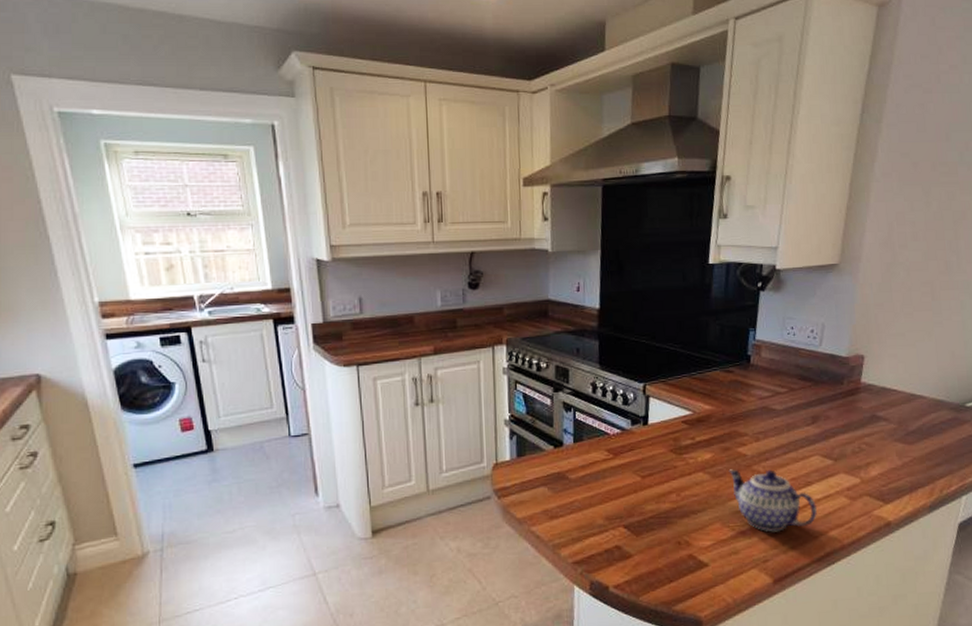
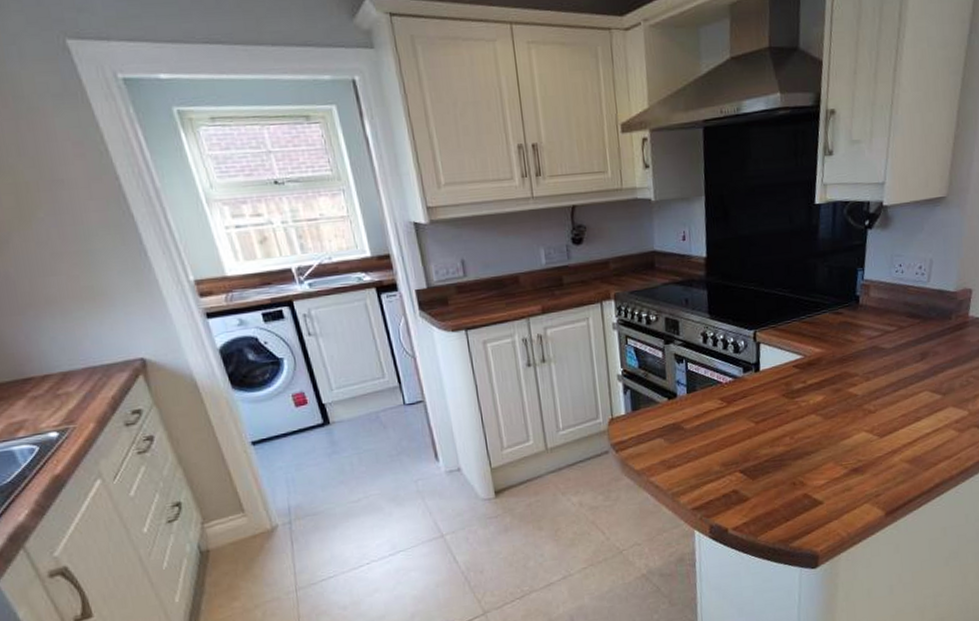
teapot: present [729,469,818,532] -> none [840,407,927,468]

